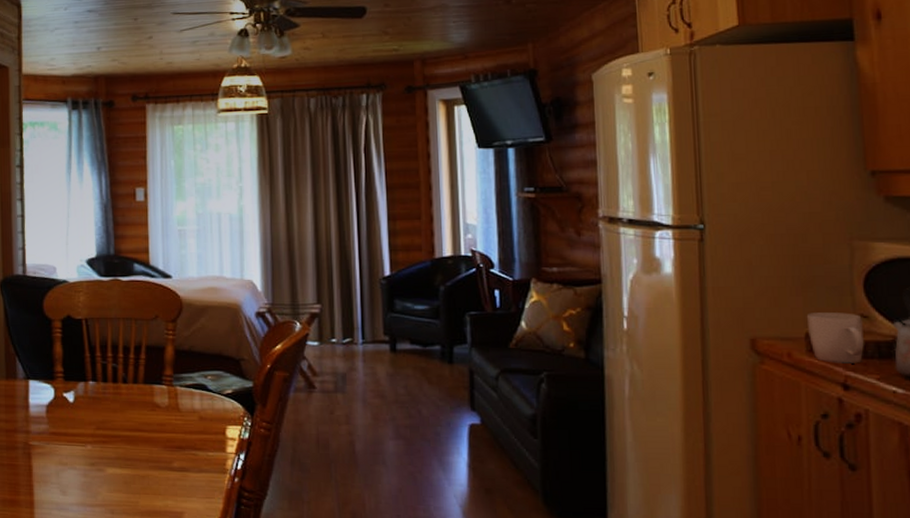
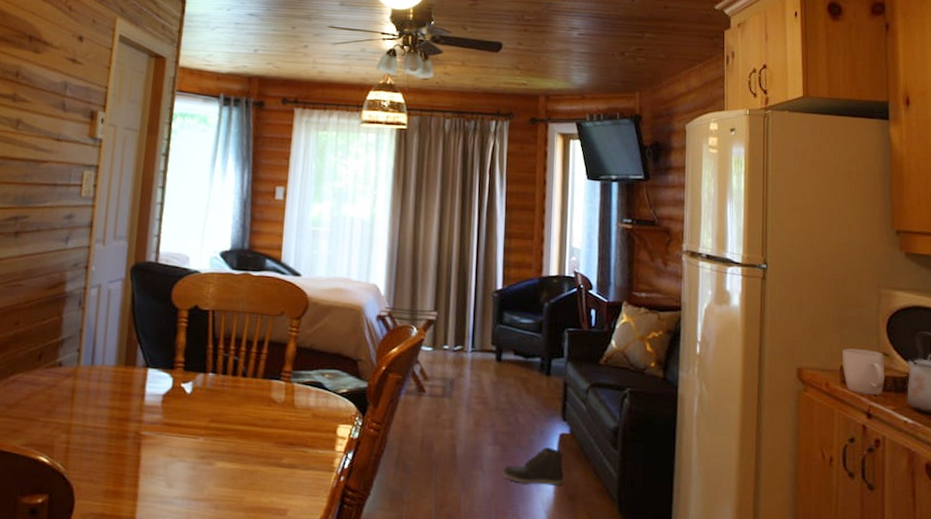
sneaker: none [408,438,478,479] -> present [503,446,564,486]

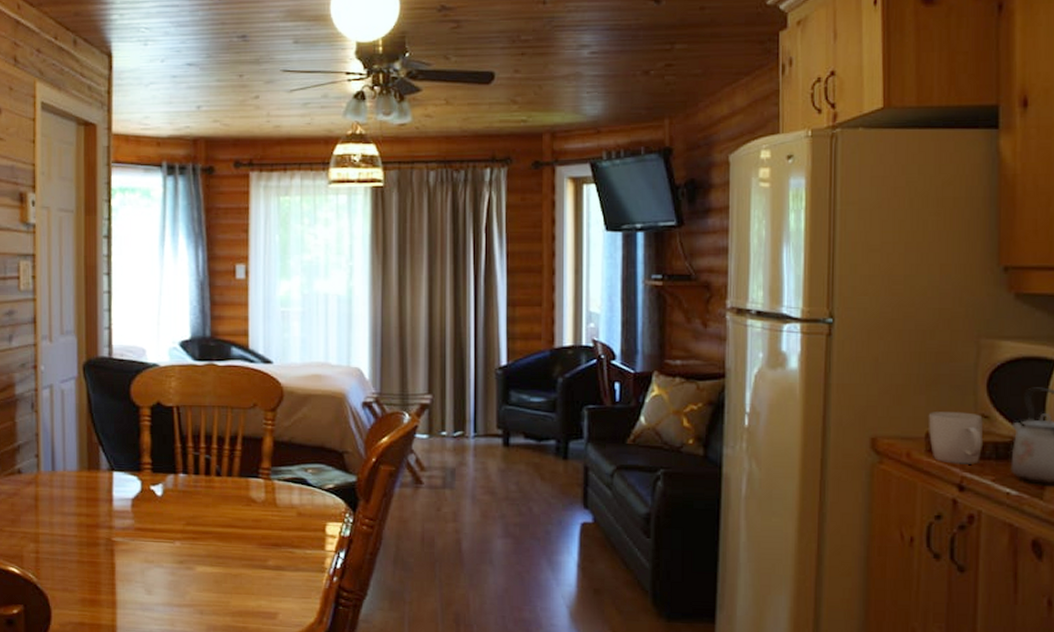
sneaker: present [503,446,564,486] -> none [516,537,587,579]

